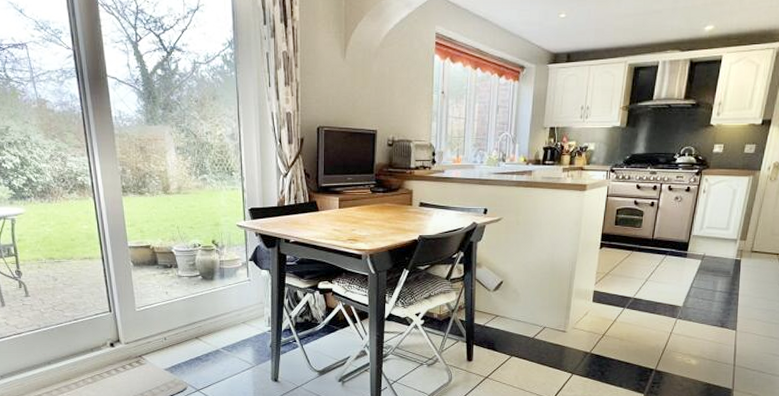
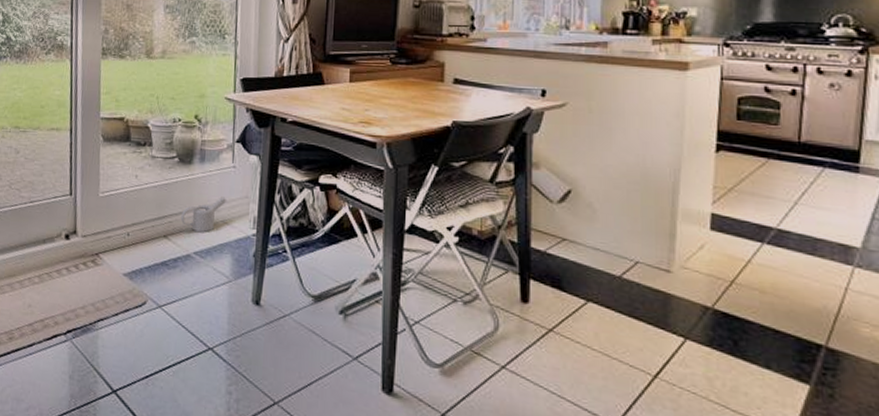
watering can: none [208,304,246,333] -> present [180,196,227,233]

